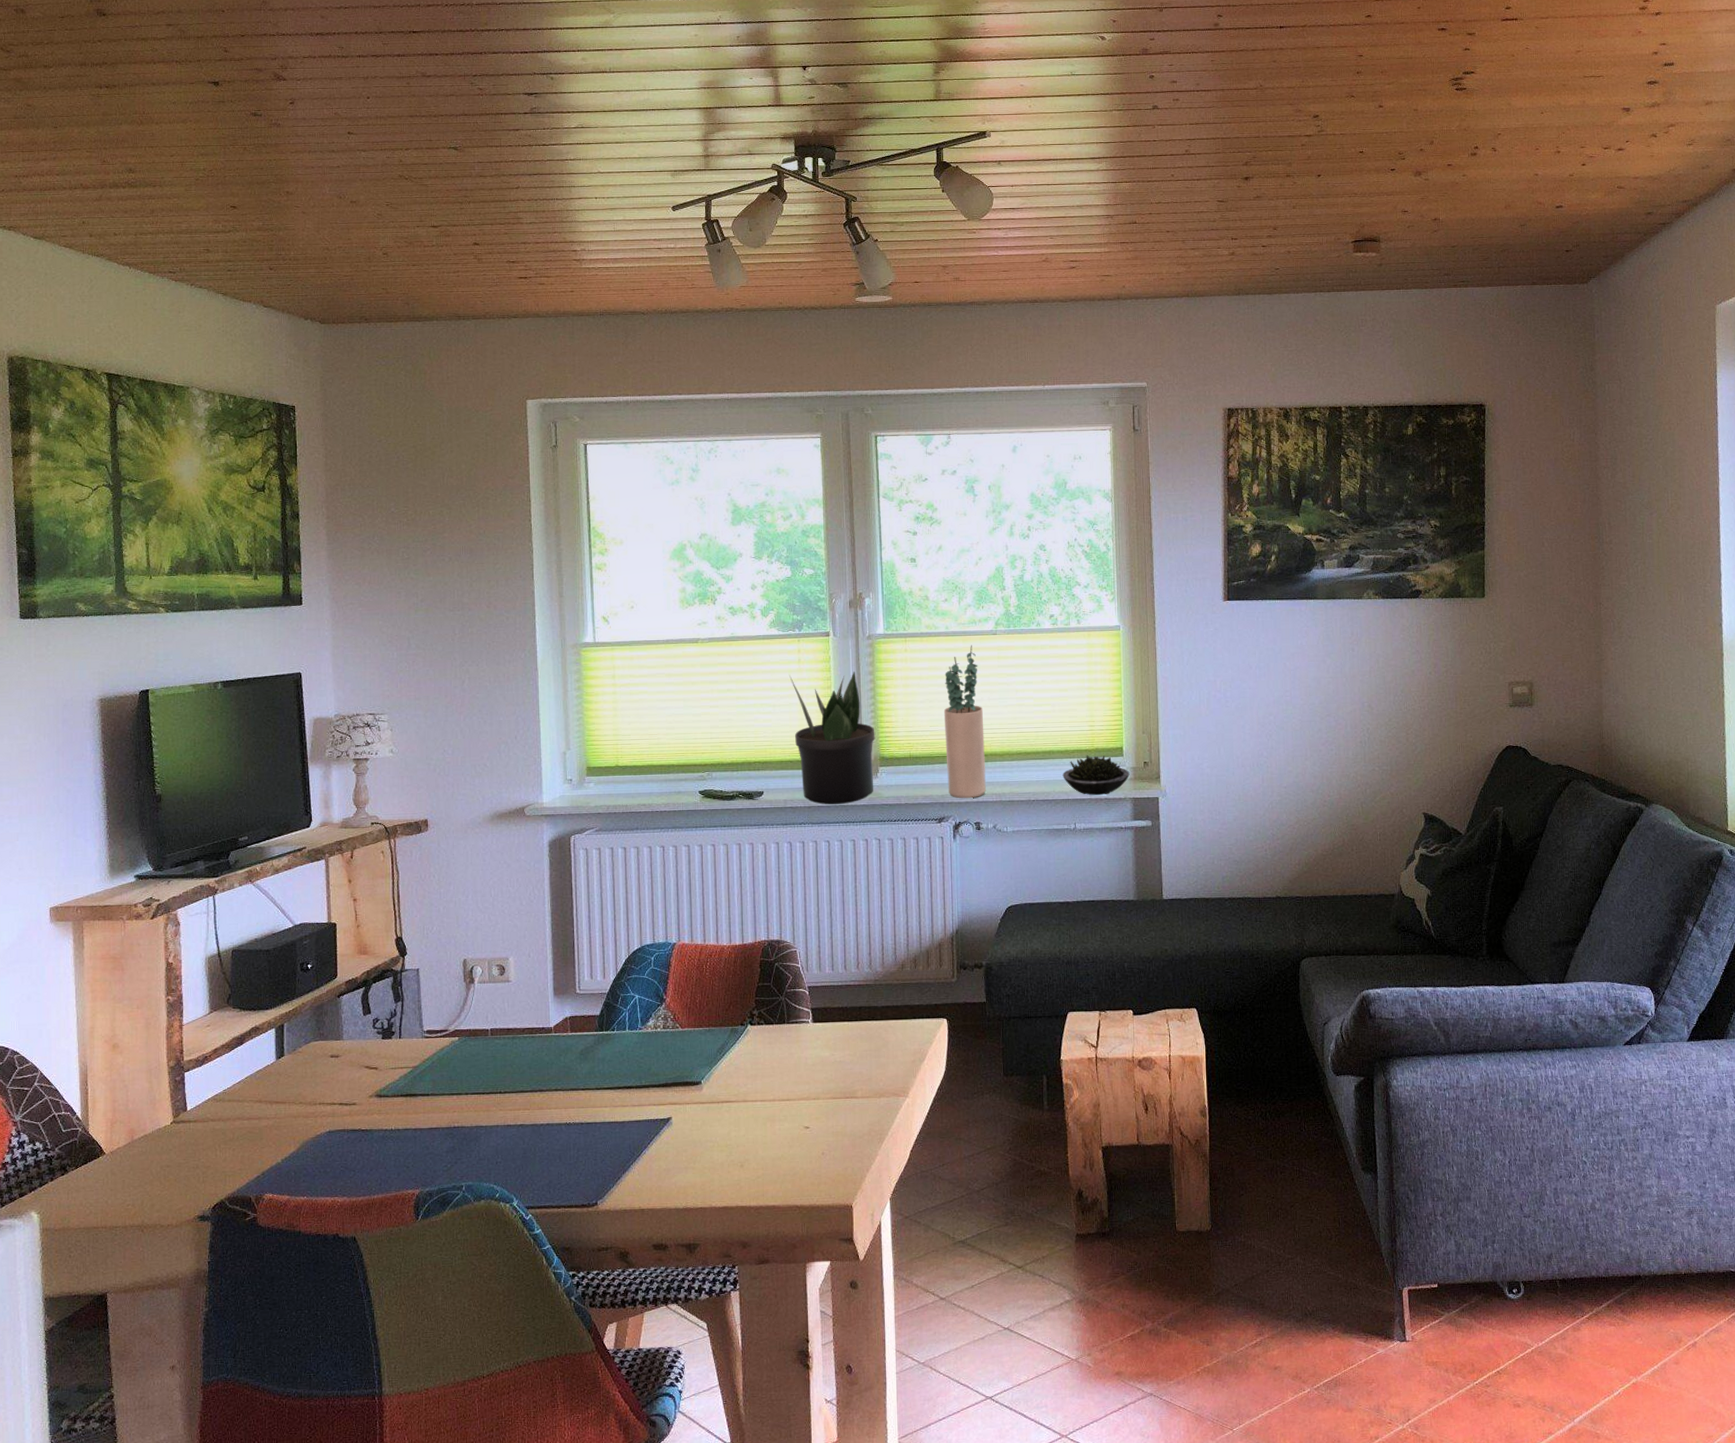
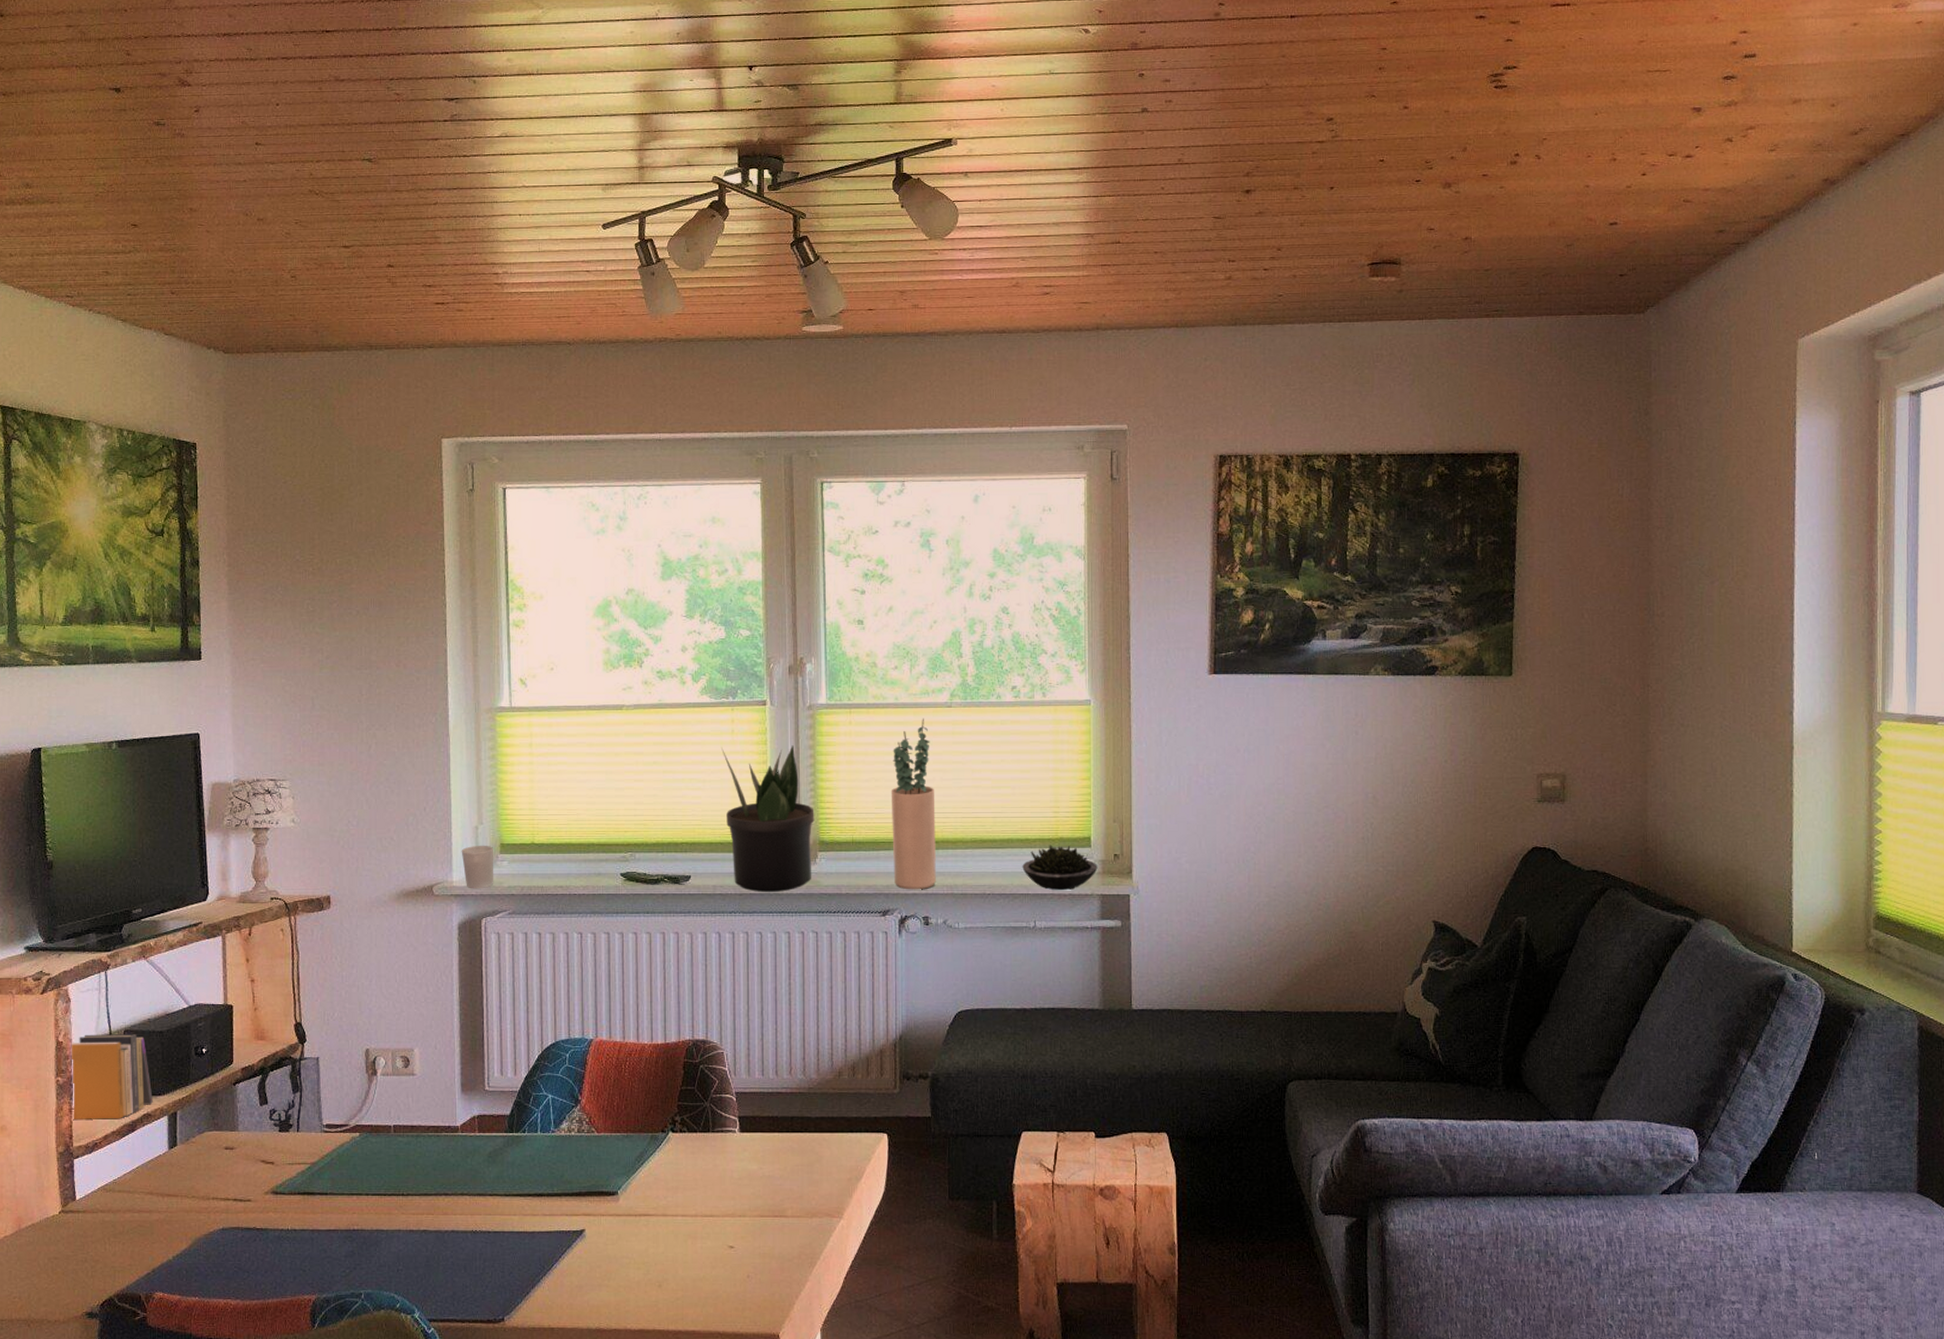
books: none [182,953,261,1035] -> present [72,1034,153,1119]
candle holder: none [550,768,582,810] -> present [461,845,494,889]

